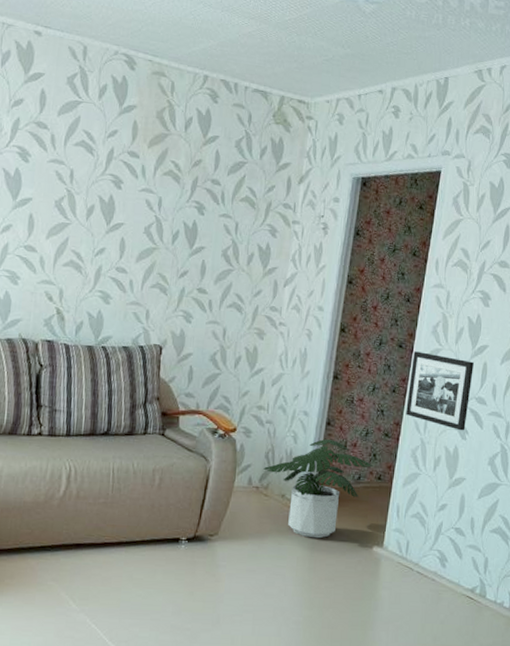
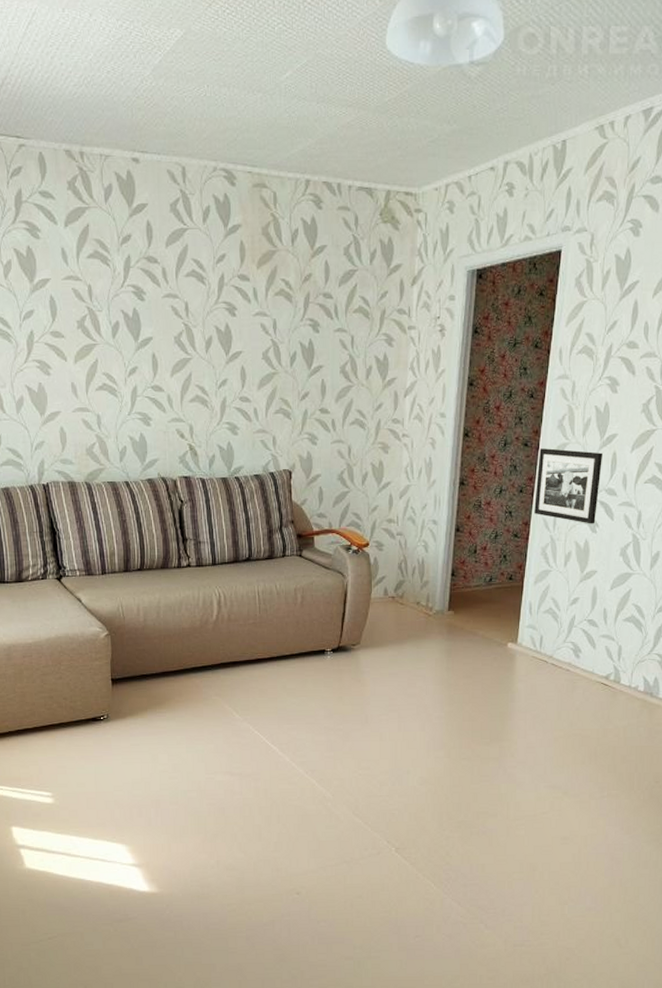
potted plant: present [264,439,373,539] -> none [398,544,504,640]

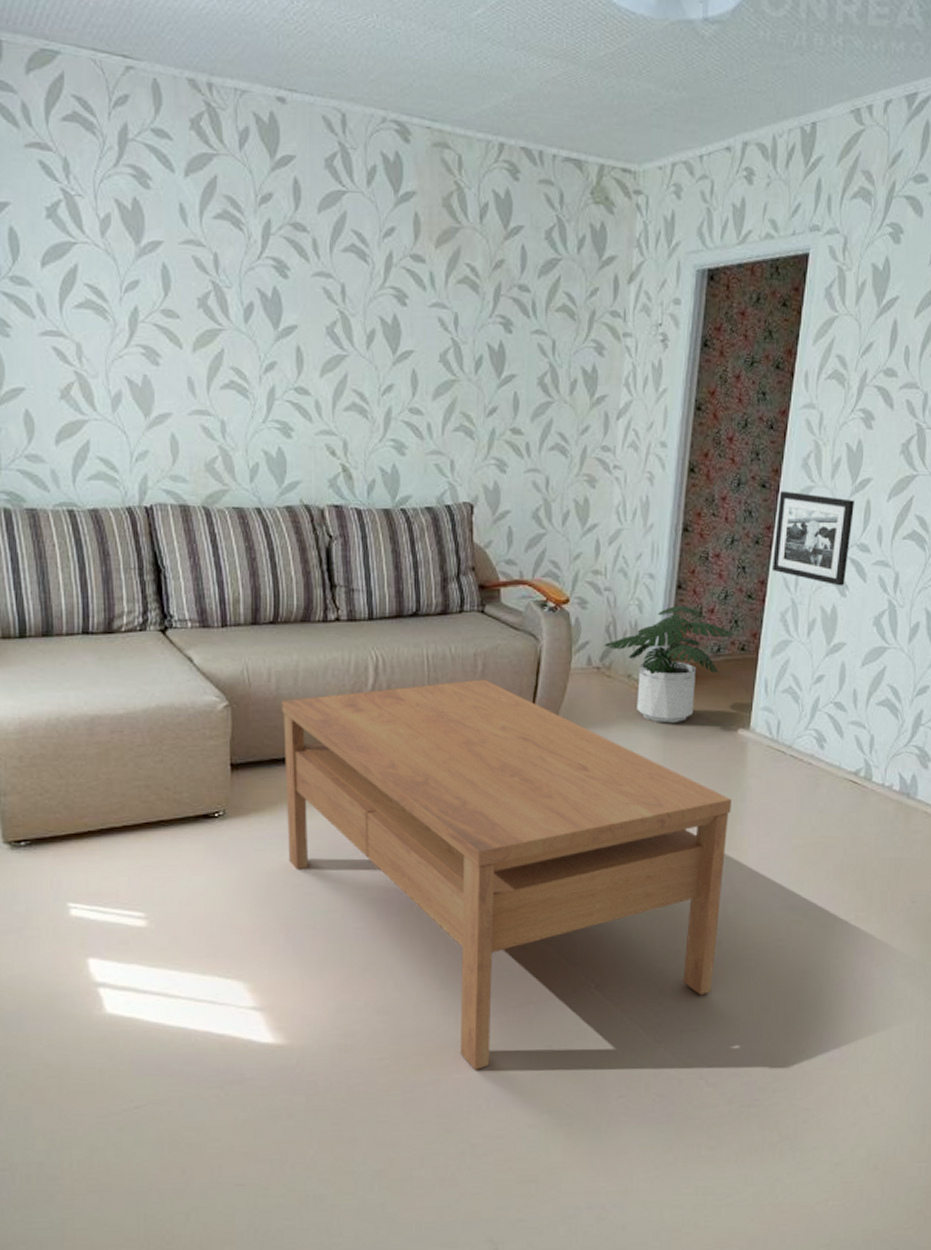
coffee table: none [148,609,503,914] -> present [281,679,731,1070]
potted plant: none [398,544,504,640] -> present [605,605,735,724]

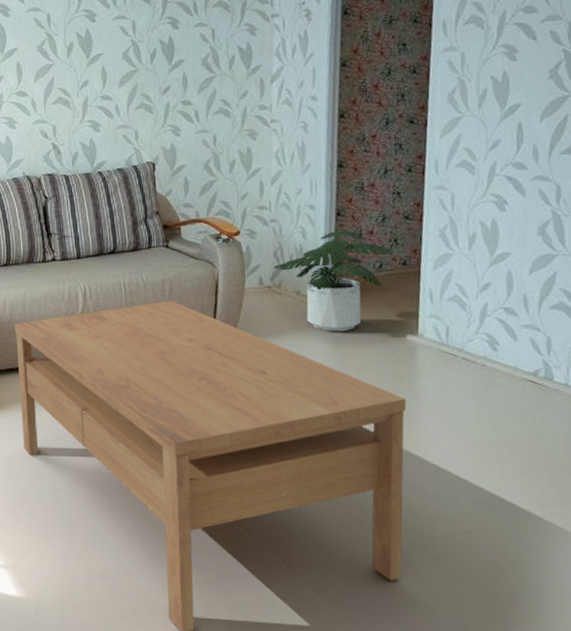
picture frame: present [772,491,854,586] -> none [426,123,506,202]

